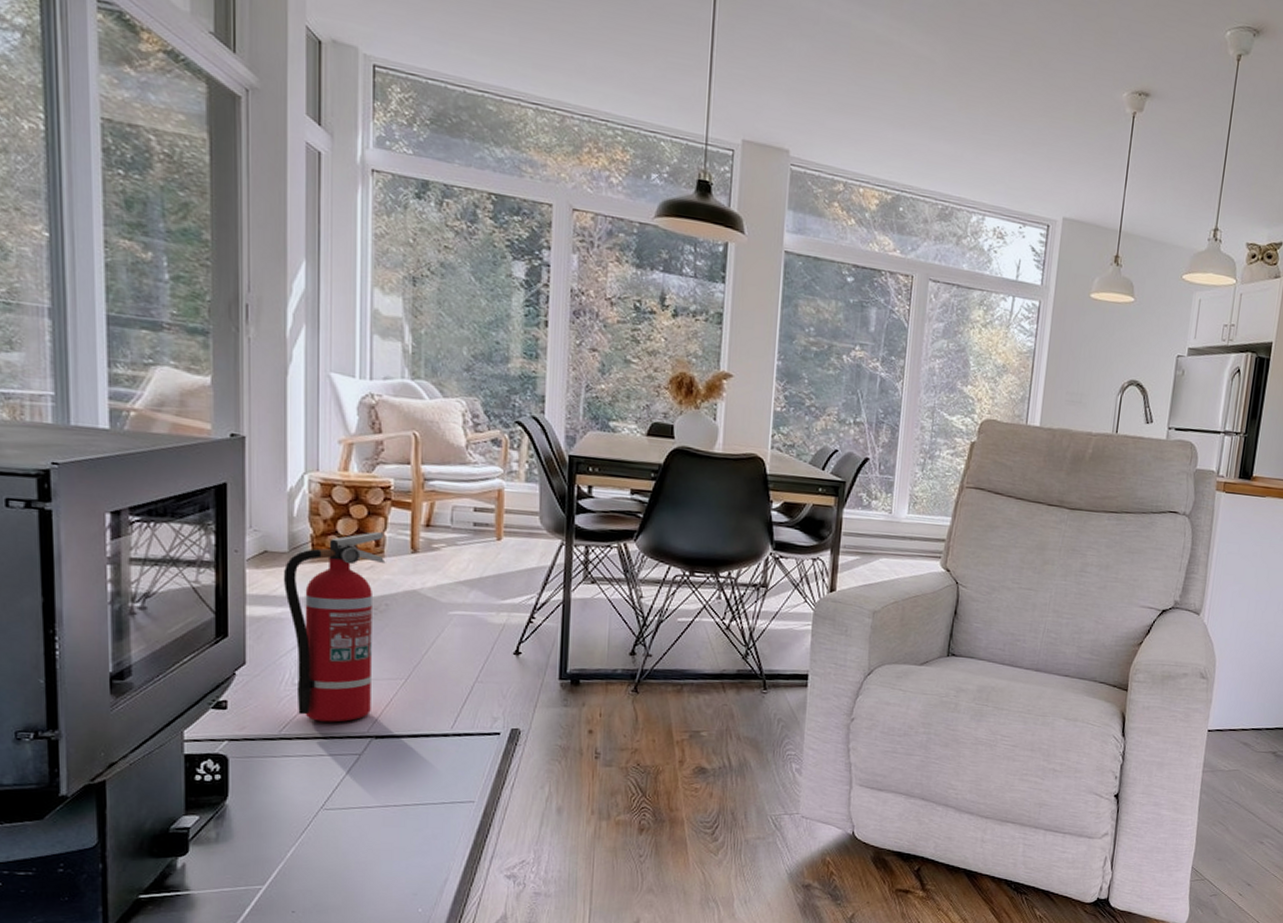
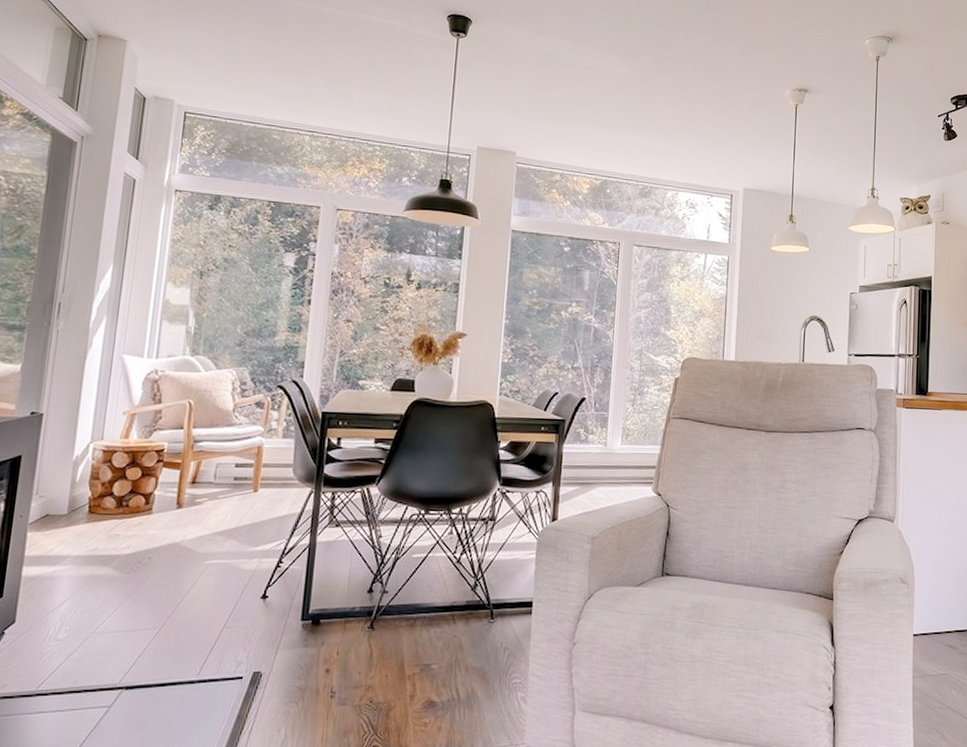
fire extinguisher: present [283,532,386,723] -> none [57,491,154,675]

